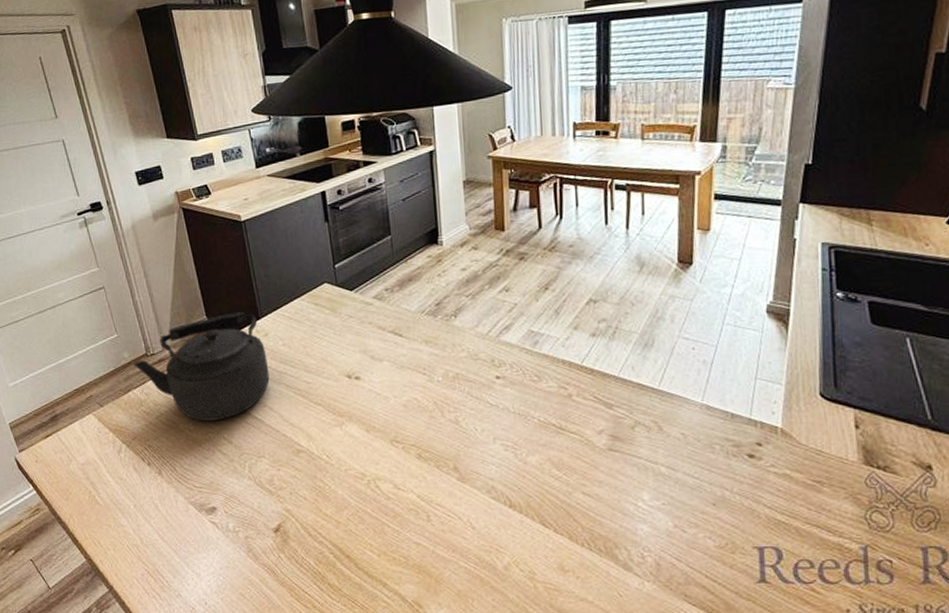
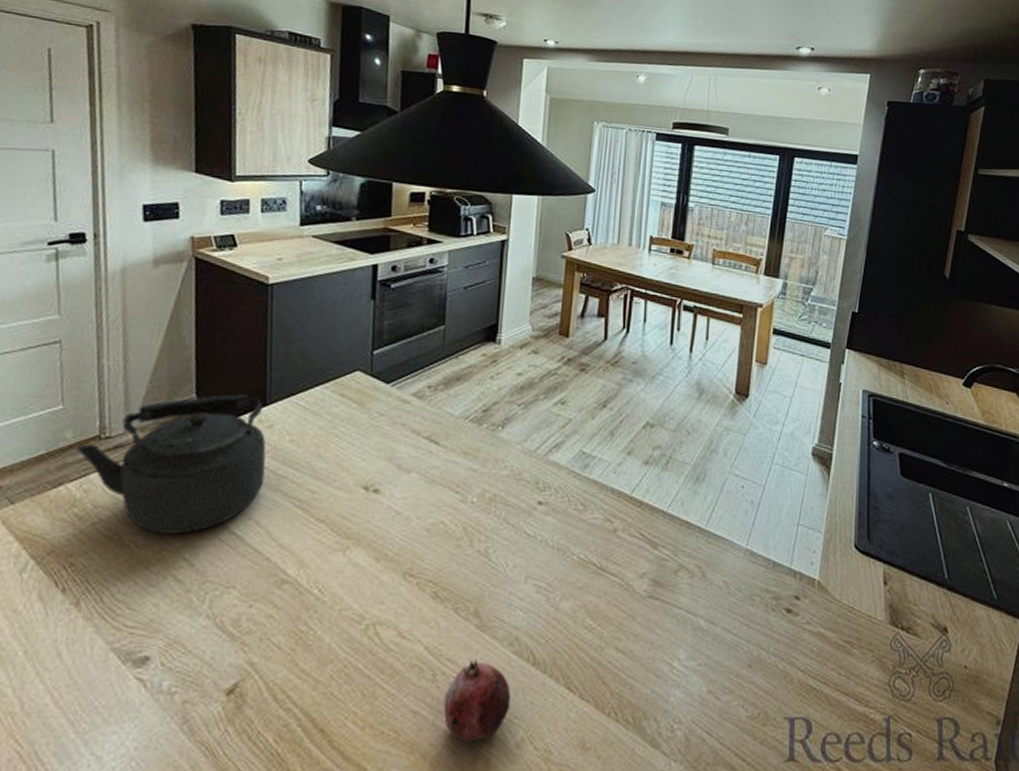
fruit: none [439,504,495,565] -> present [443,659,511,742]

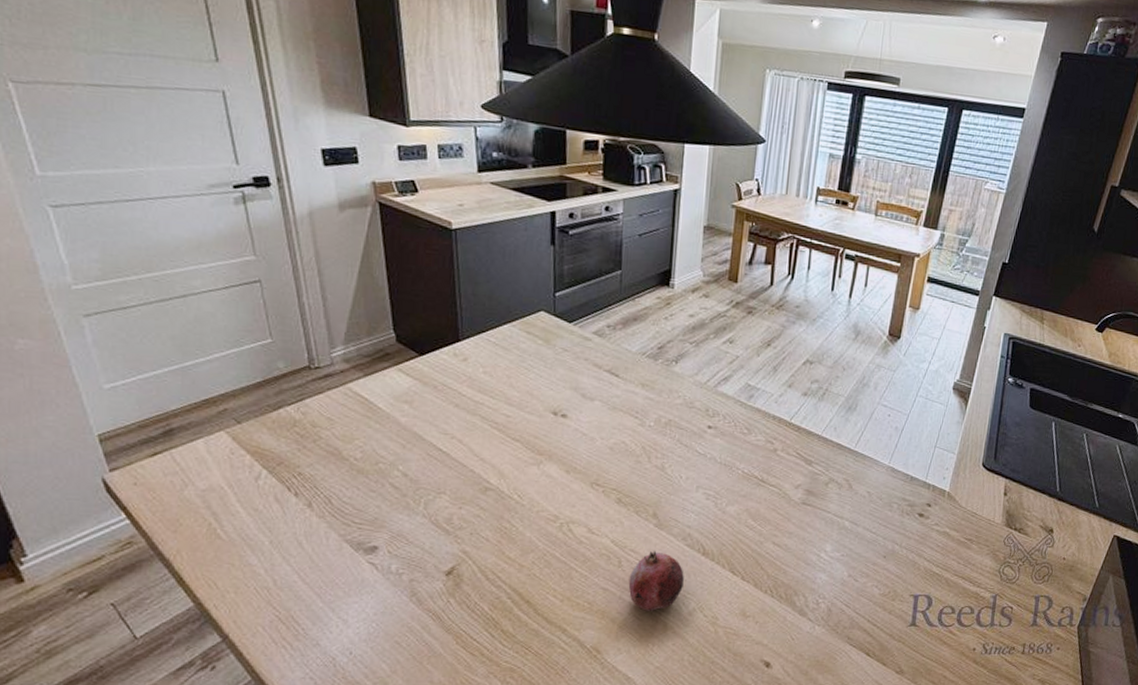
kettle: present [75,394,266,534] -> none [288,330,464,450]

